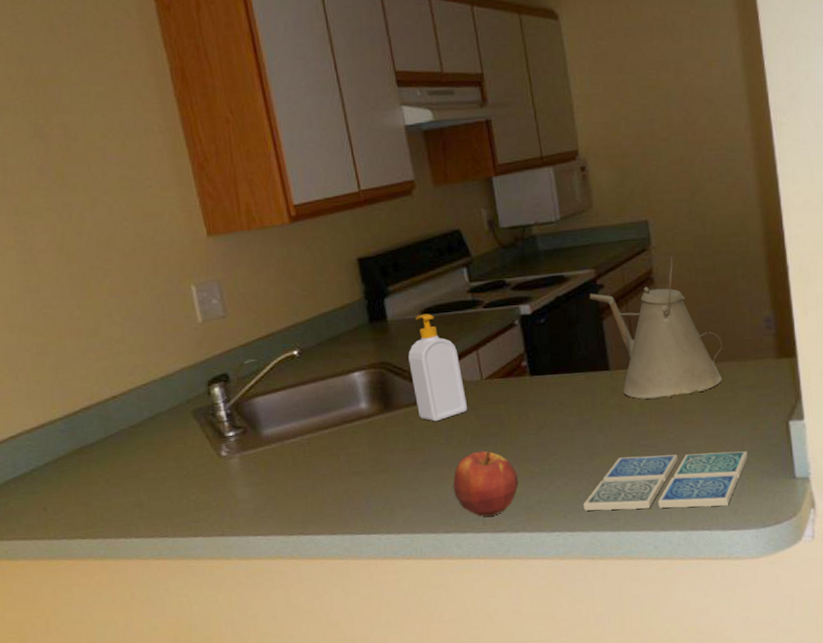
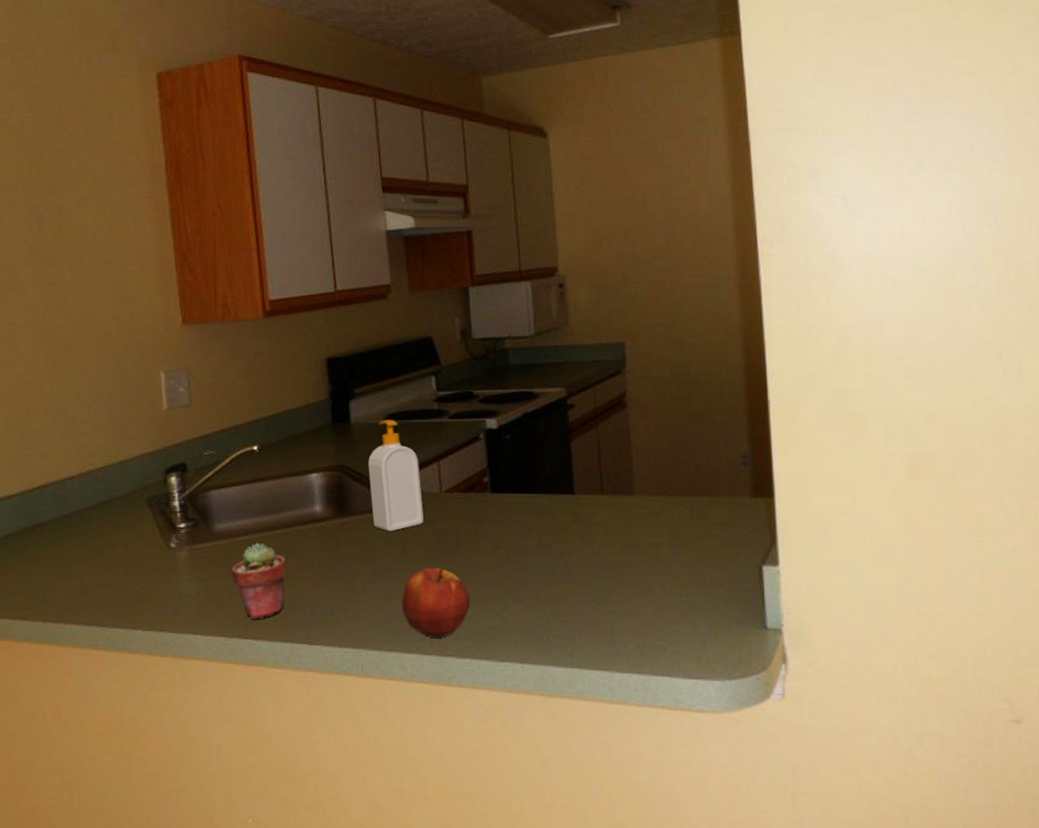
potted succulent: none [285,443,340,517] -> present [231,542,287,620]
drink coaster: present [582,451,749,511] -> none [536,588,717,652]
kettle: present [589,257,723,399] -> none [558,382,694,528]

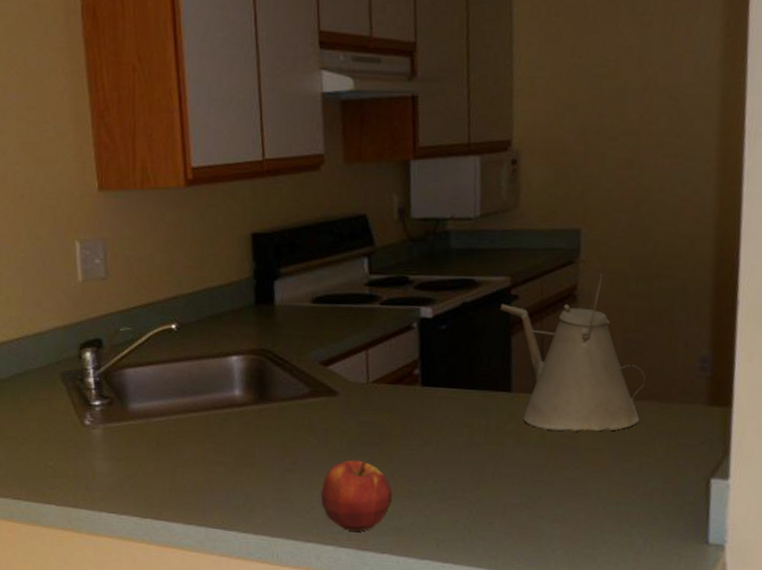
potted succulent: present [231,542,287,620] -> none [147,424,204,502]
soap bottle: present [368,420,423,532] -> none [291,303,348,421]
kettle: none [558,382,694,528] -> present [500,274,646,432]

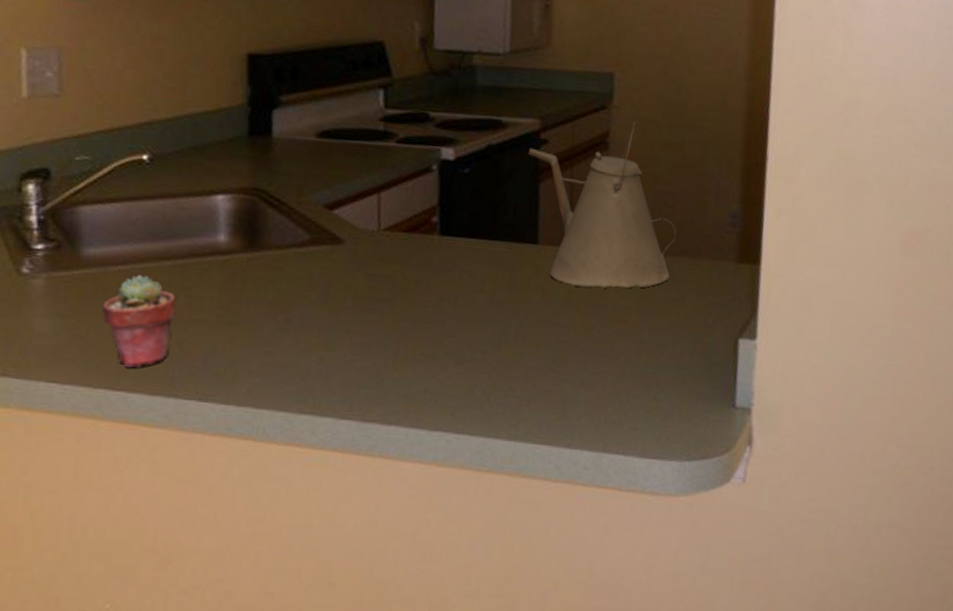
potted succulent: none [147,424,204,502] -> present [102,274,177,368]
apple: present [320,460,393,532] -> none [318,317,403,401]

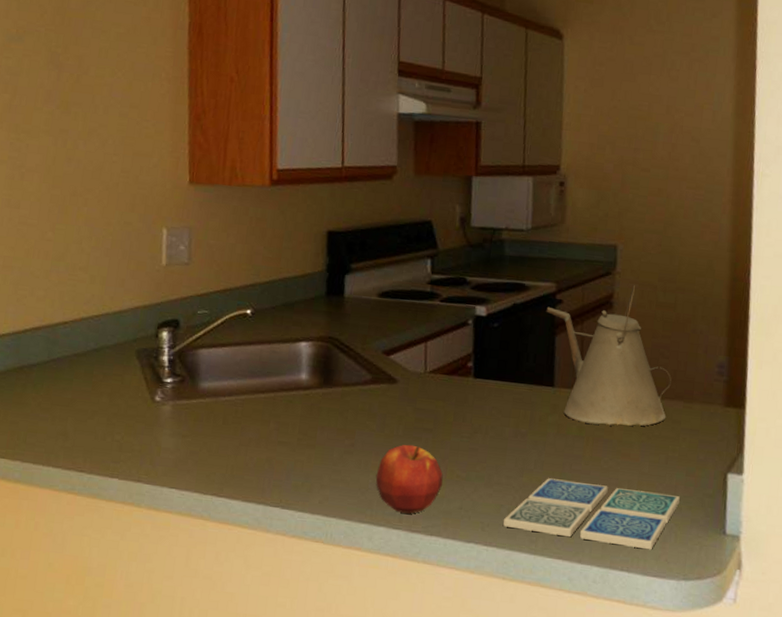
potted succulent: present [102,274,177,368] -> none [212,404,268,479]
apple: none [318,317,403,401] -> present [375,444,443,514]
drink coaster: none [477,352,685,429] -> present [503,478,681,550]

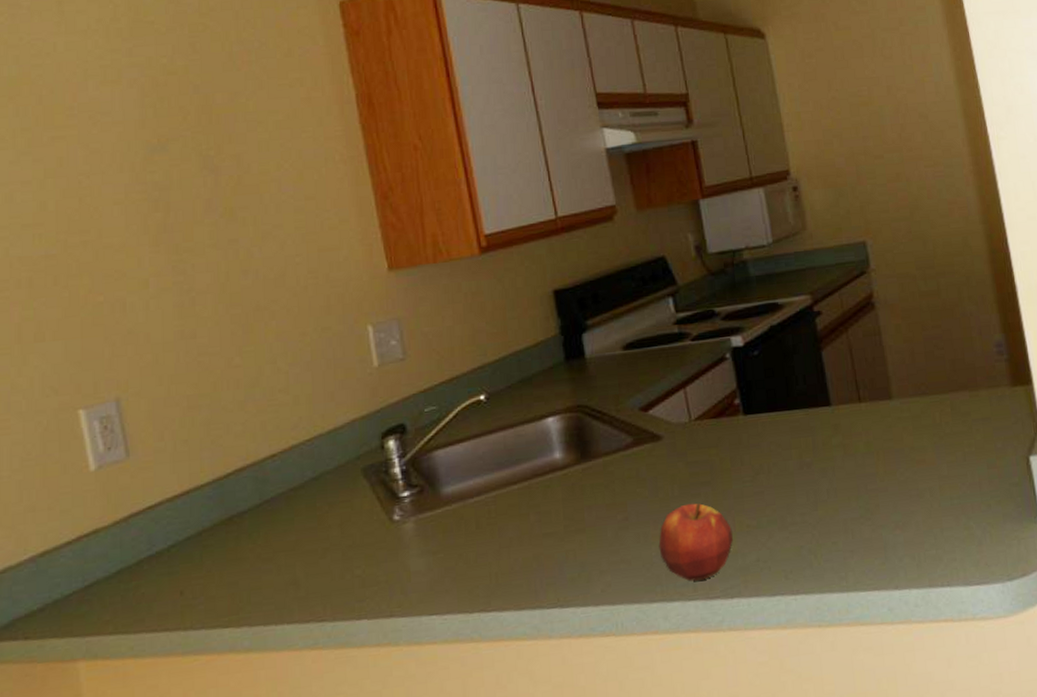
drink coaster: present [503,478,681,550] -> none [806,492,988,569]
kettle: present [546,285,672,426] -> none [806,279,955,437]

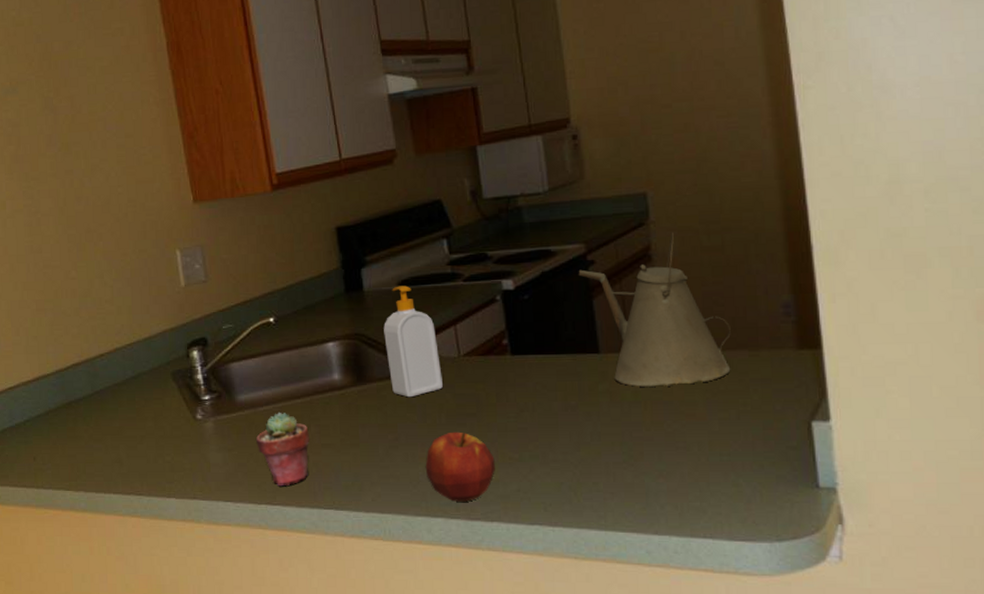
potted succulent: none [466,501,530,589] -> present [256,412,310,487]
soap bottle: none [608,349,674,471] -> present [383,285,443,398]
kettle: none [806,279,955,437] -> present [578,233,731,387]

